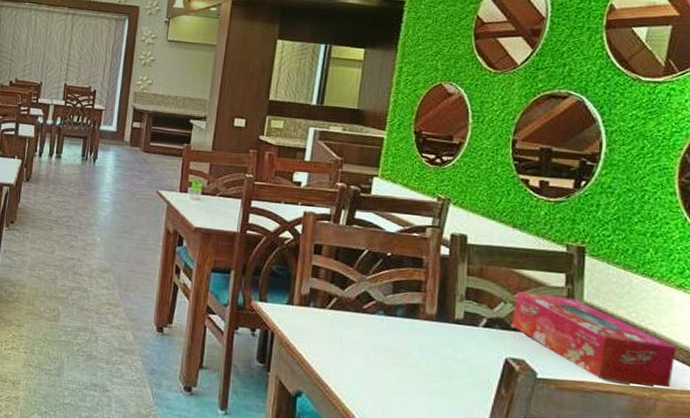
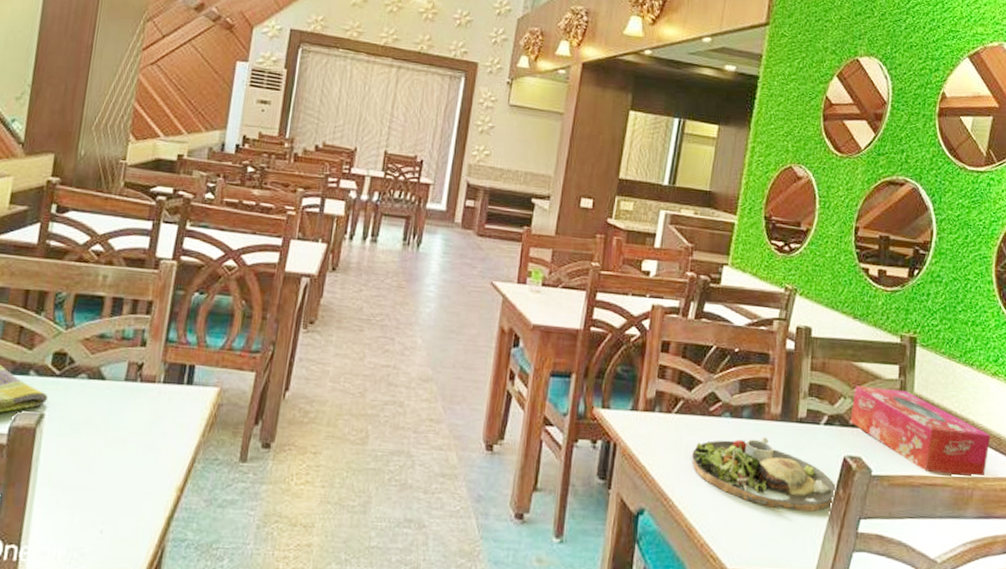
dinner plate: none [347,335,499,408] -> present [692,437,838,512]

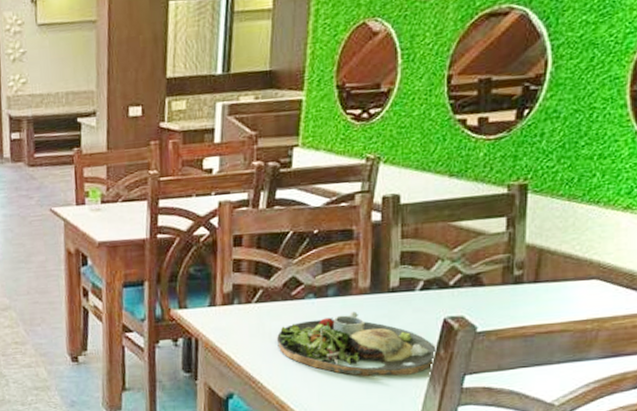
tissue box: present [850,385,991,478] -> none [450,242,621,320]

